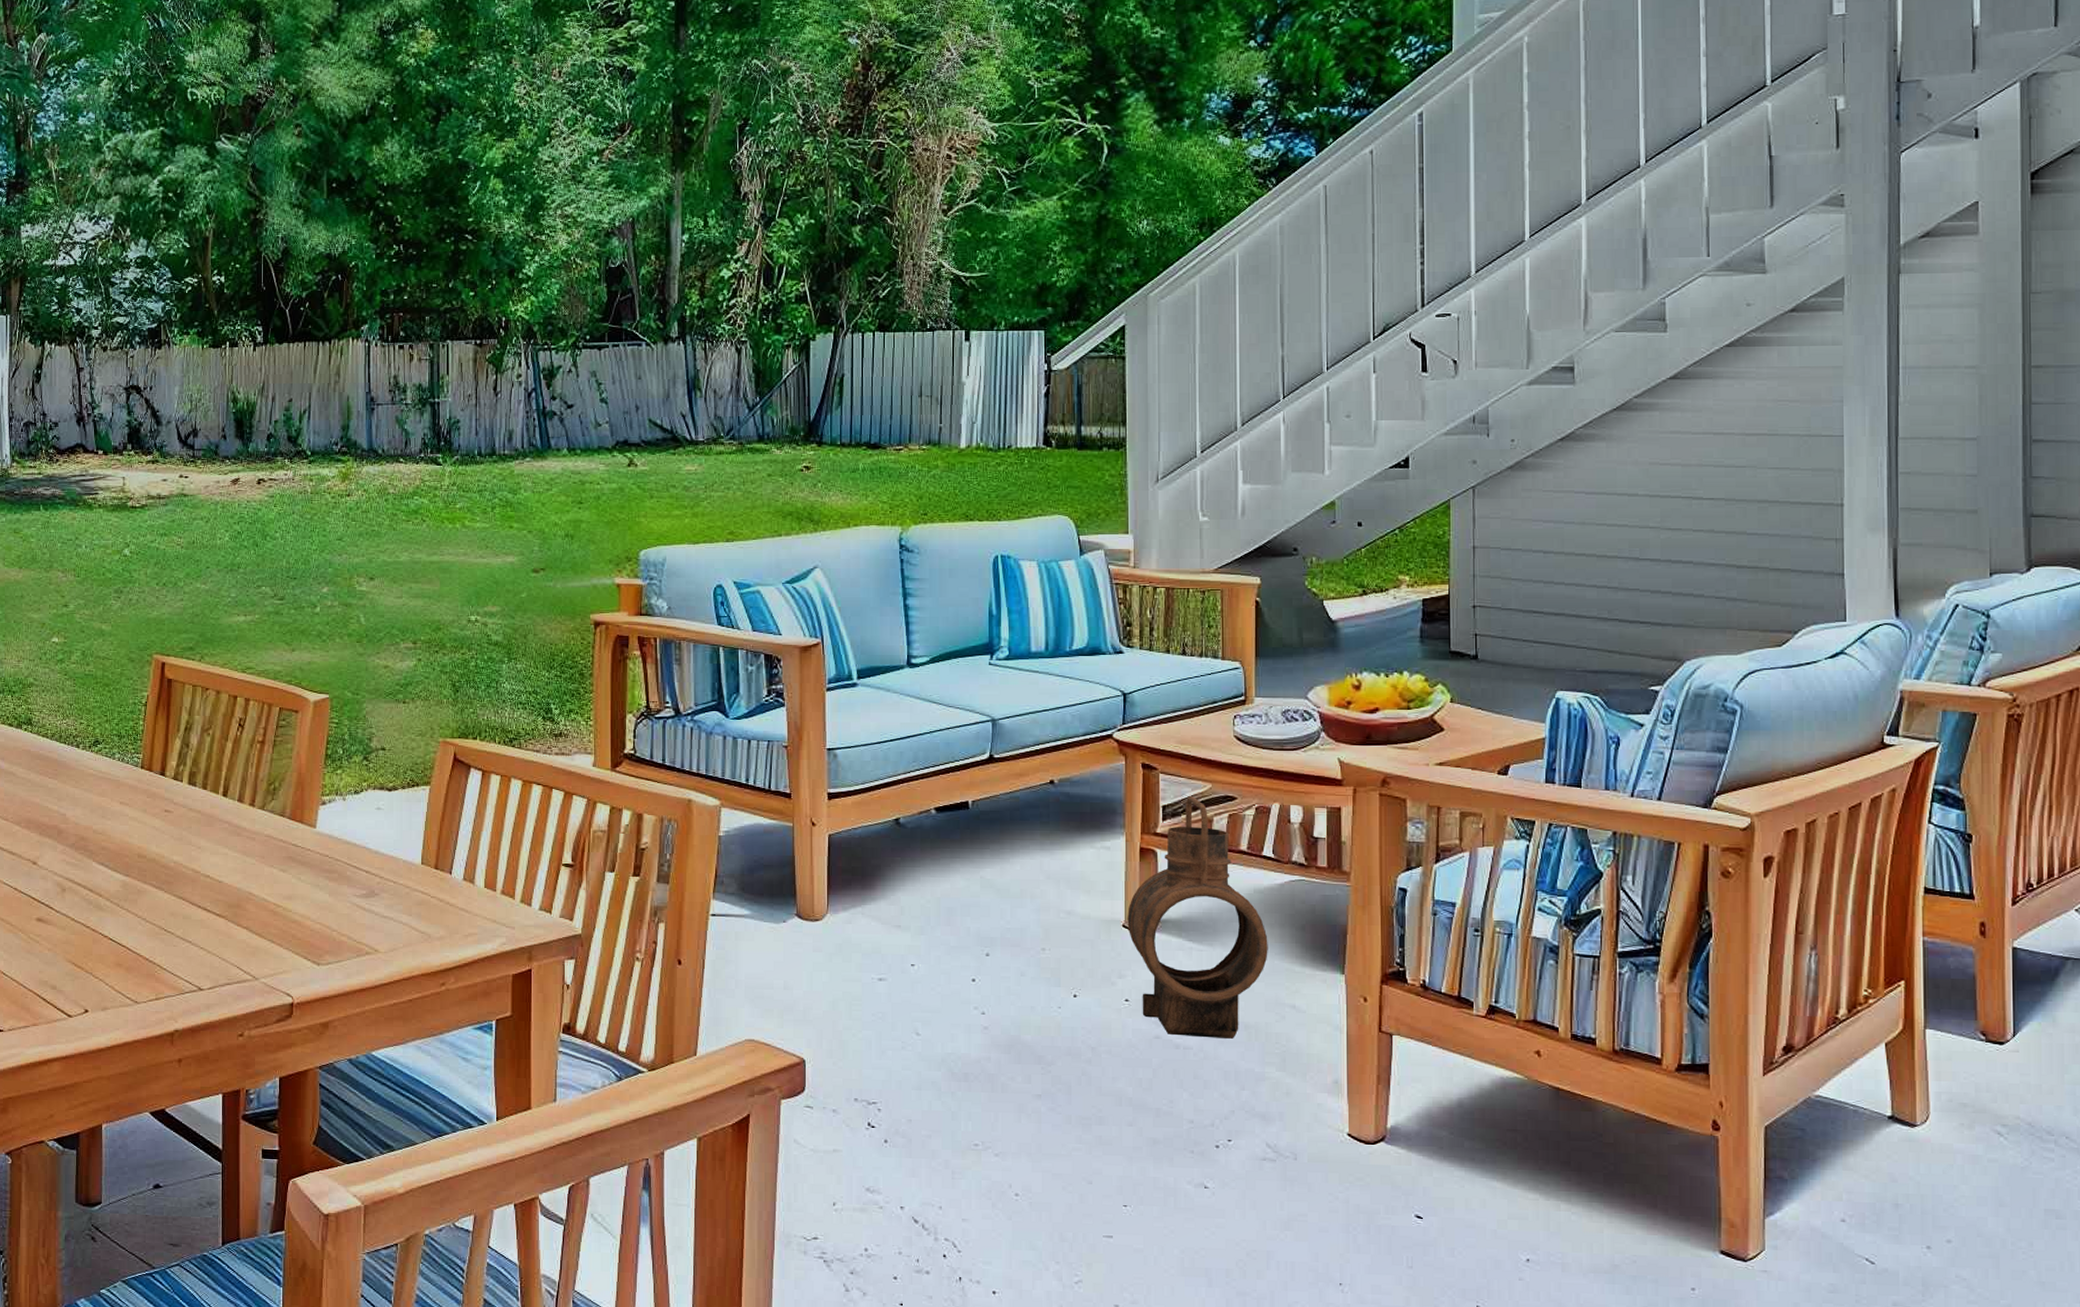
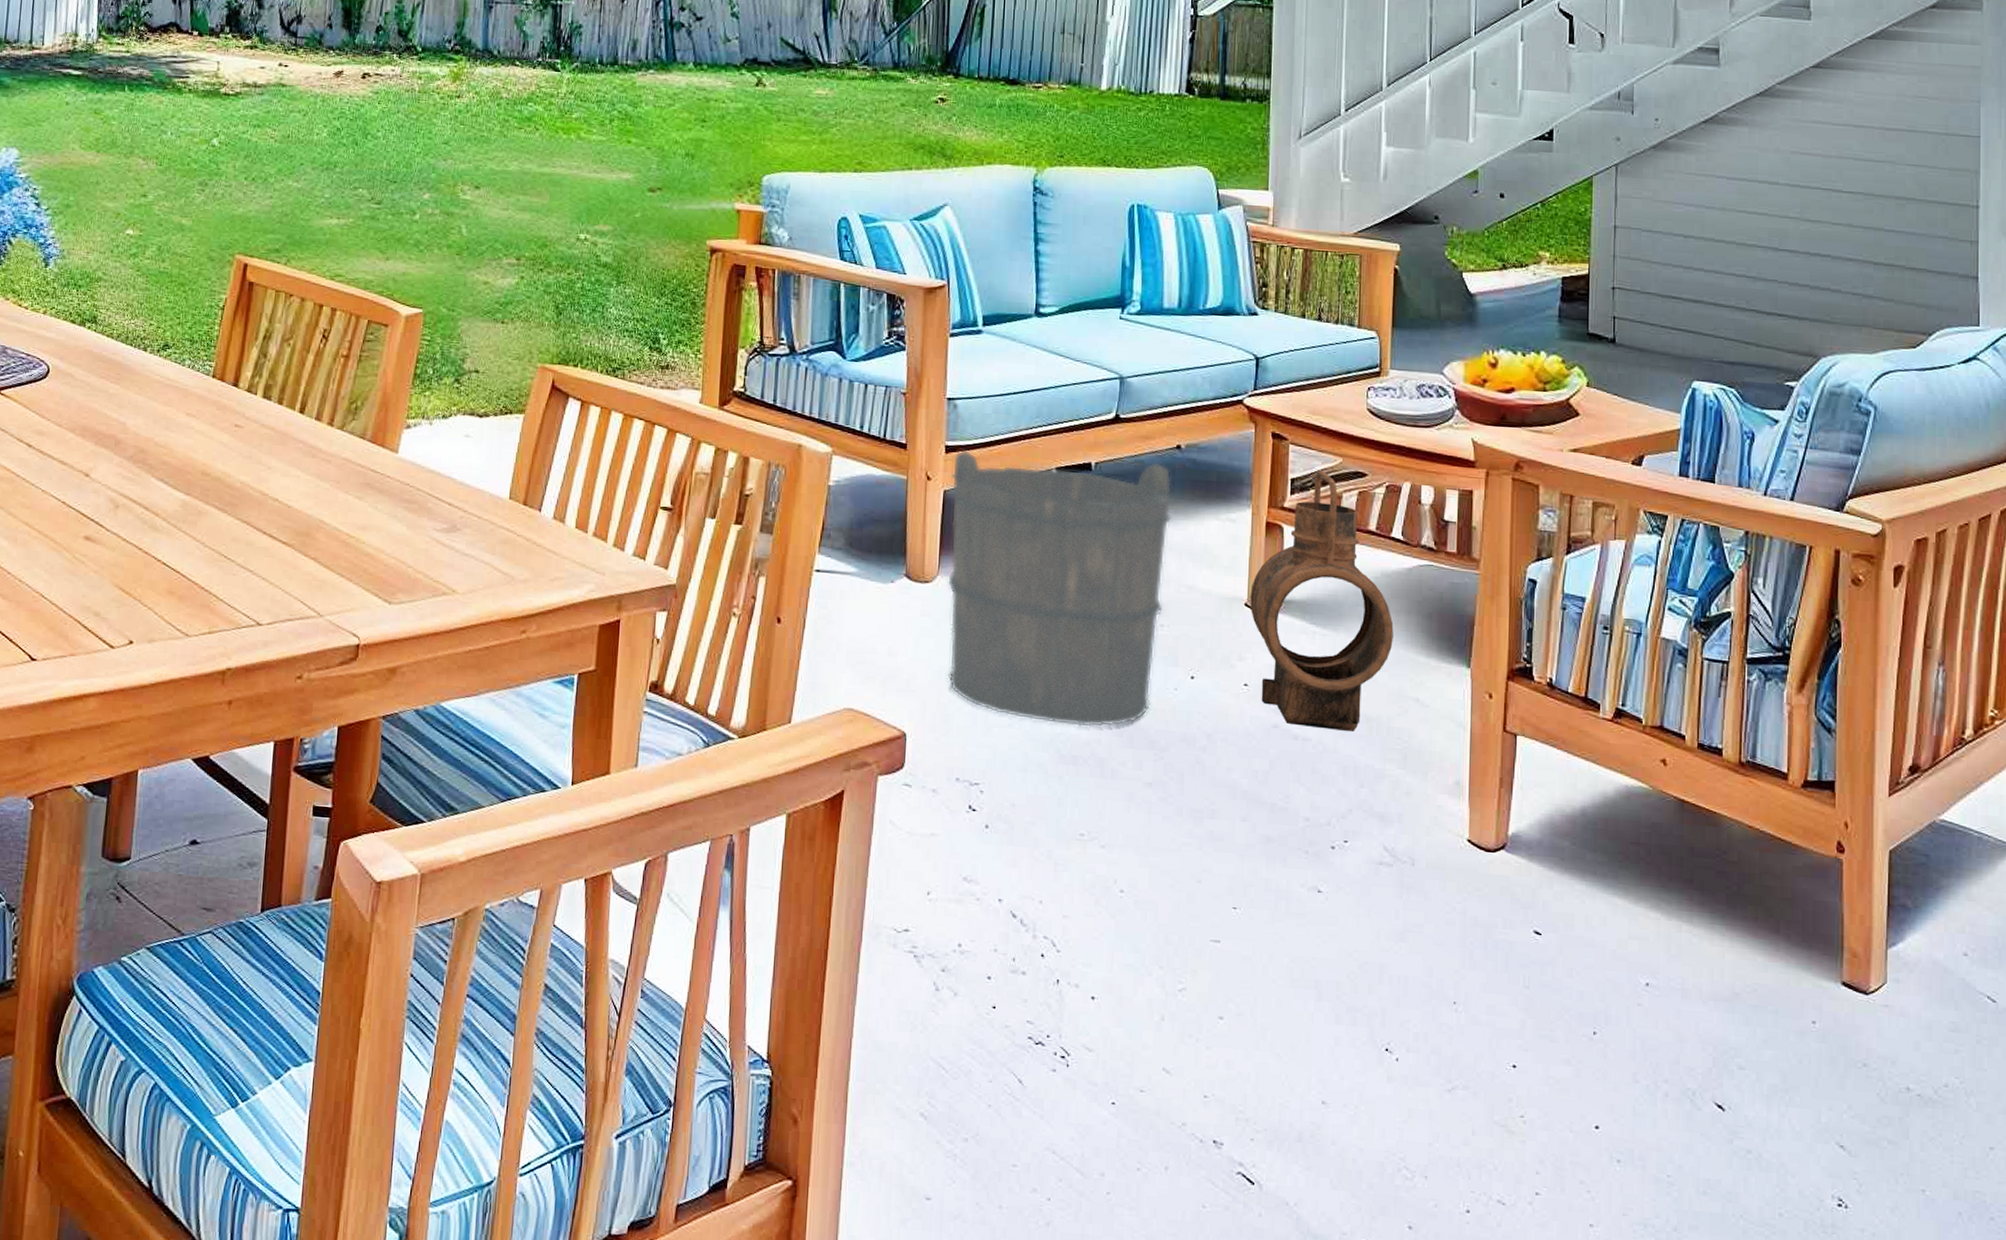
bucket: none [834,795,1049,1046] -> present [947,449,1172,728]

